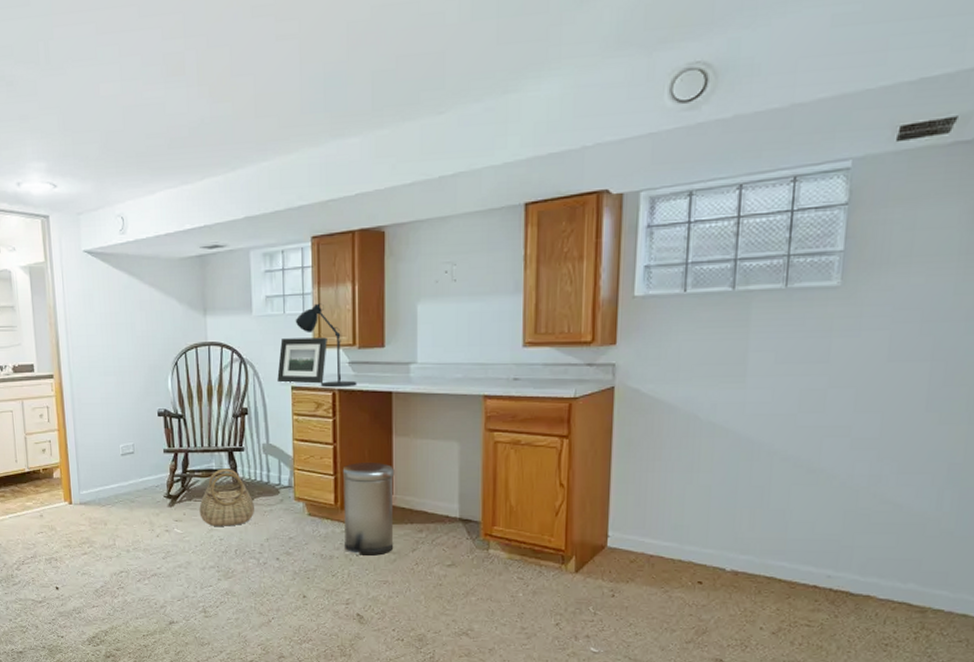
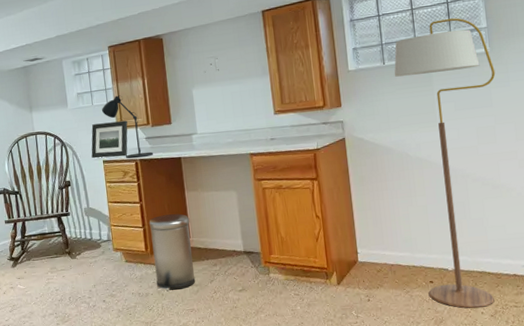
basket: present [199,469,254,526] -> none [37,231,82,280]
floor lamp: none [693,234,843,621] -> present [394,18,496,309]

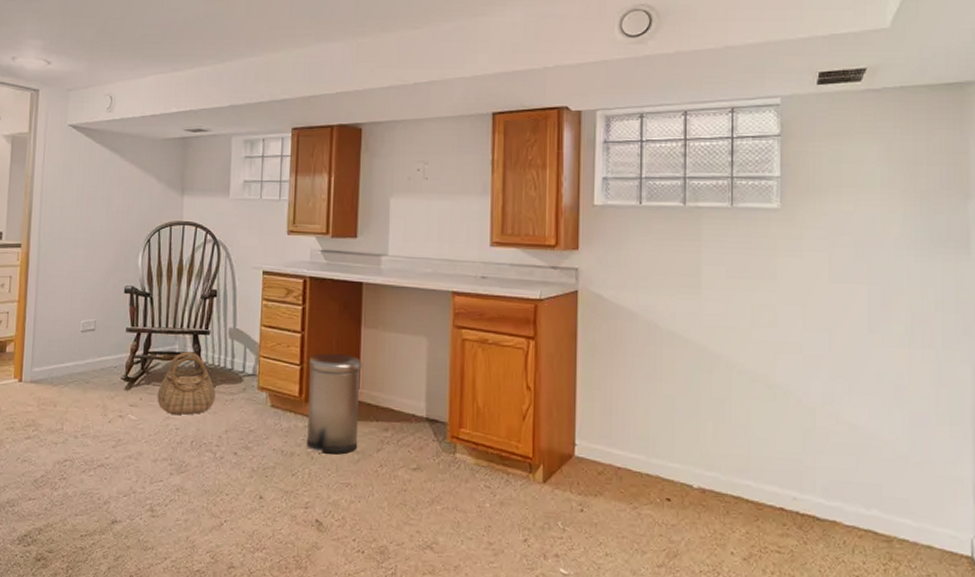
basket: none [37,231,82,280] -> present [157,352,215,415]
picture frame: present [91,120,128,159] -> none [249,223,301,270]
desk lamp: present [101,95,154,159] -> none [271,191,329,276]
floor lamp: present [394,18,496,309] -> none [652,158,785,546]

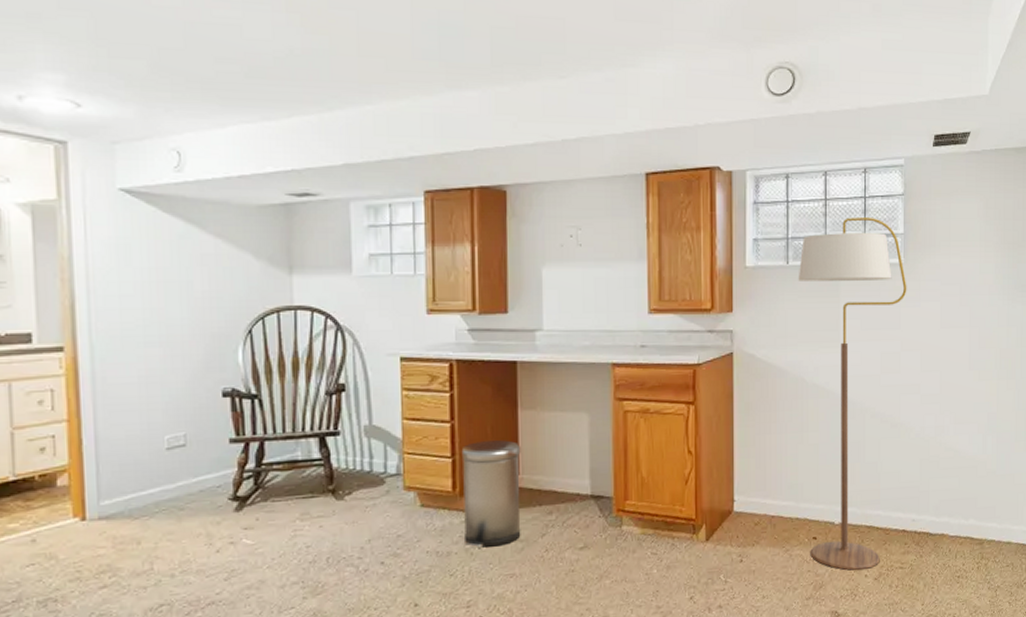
basket: present [157,352,215,415] -> none [278,458,353,531]
floor lamp: none [652,158,785,546] -> present [798,217,907,571]

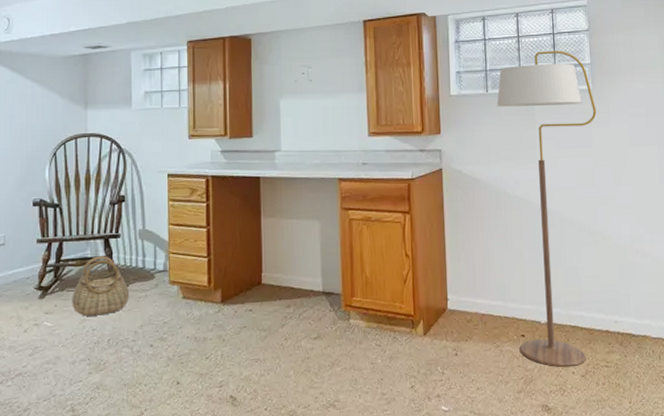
basket: none [278,458,353,531] -> present [72,256,129,316]
pedal bin: present [461,440,521,548] -> none [215,243,264,335]

